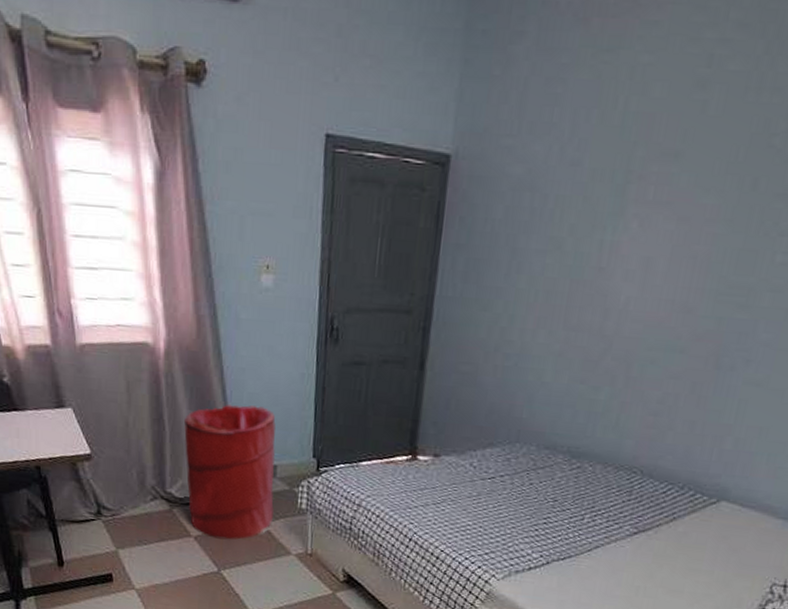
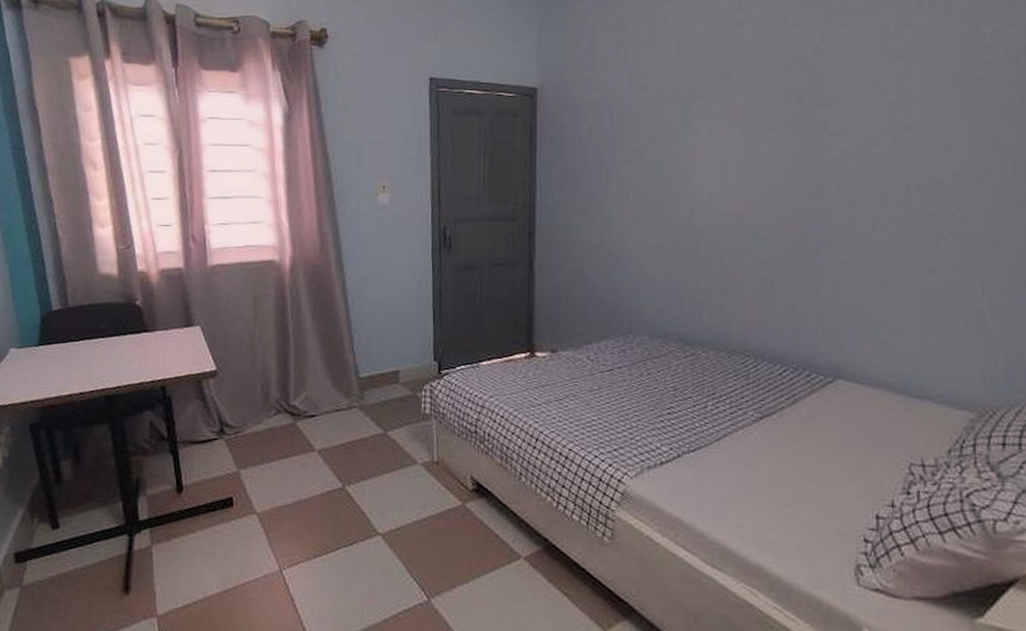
laundry hamper: present [184,405,276,540] -> none [308,313,398,452]

